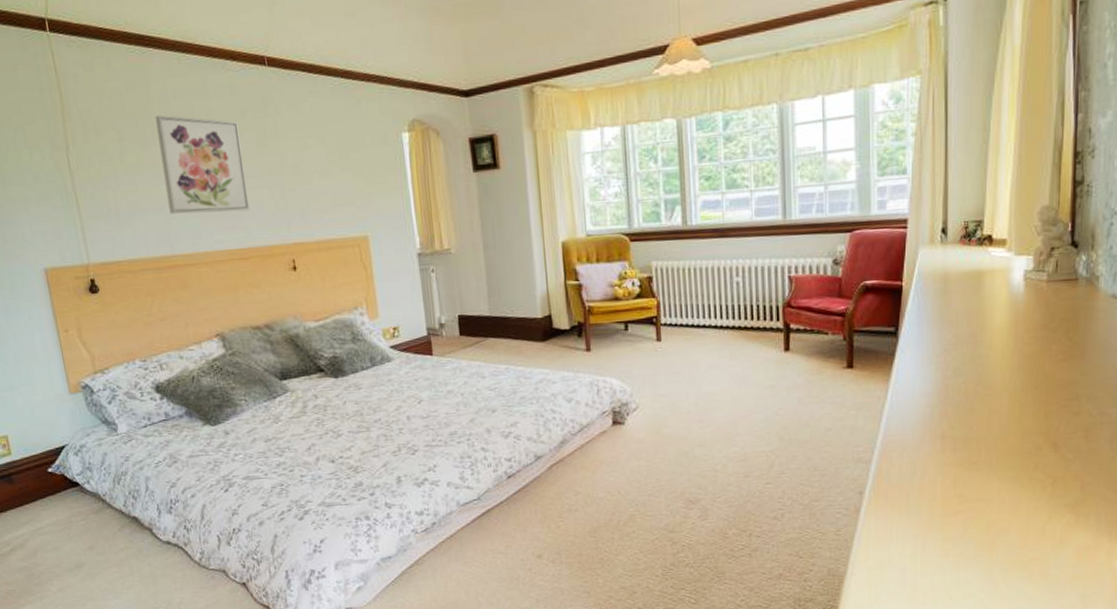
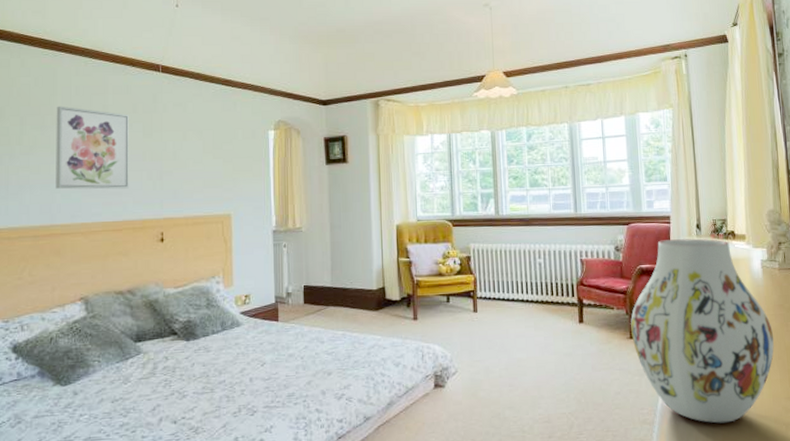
vase: none [849,246,1030,462] -> present [631,238,774,424]

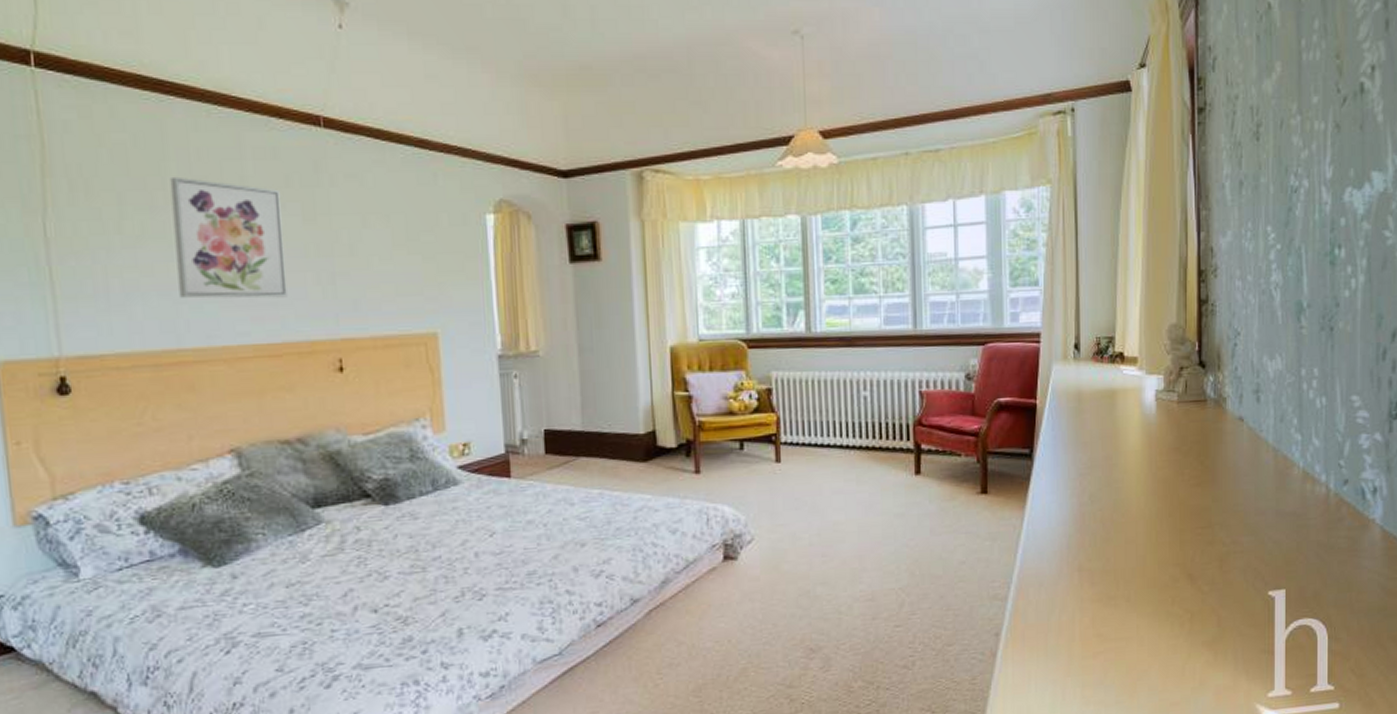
vase: present [631,238,774,424] -> none [983,362,1164,598]

